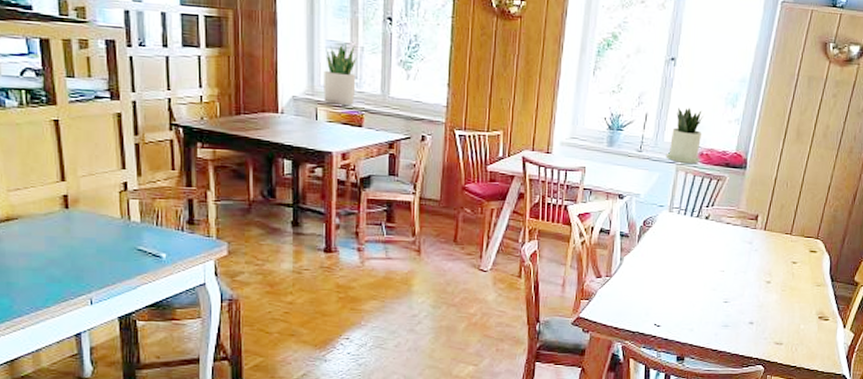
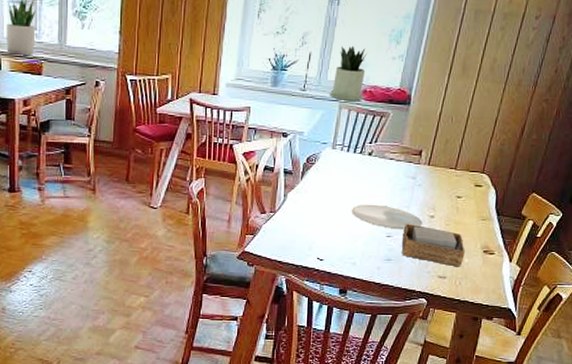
plate: none [688,269,759,295] -> present [351,204,422,230]
napkin holder: none [739,289,801,333] -> present [402,224,465,267]

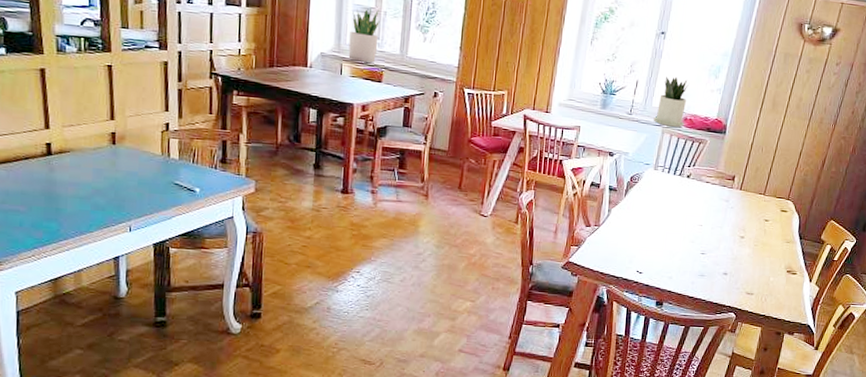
plate: present [351,204,422,230] -> none [669,222,734,248]
napkin holder: present [402,224,465,267] -> none [714,243,771,285]

